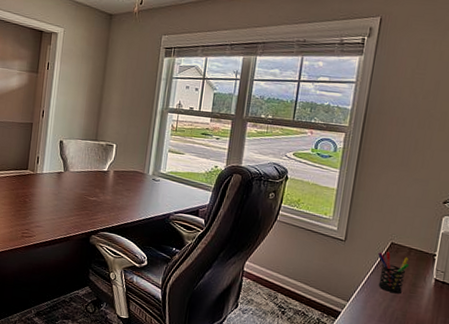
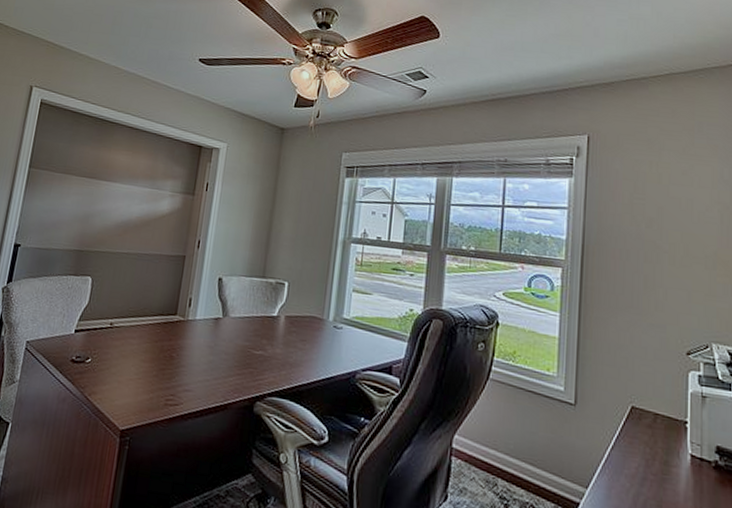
pen holder: present [378,252,410,294] -> none [617,419,658,477]

